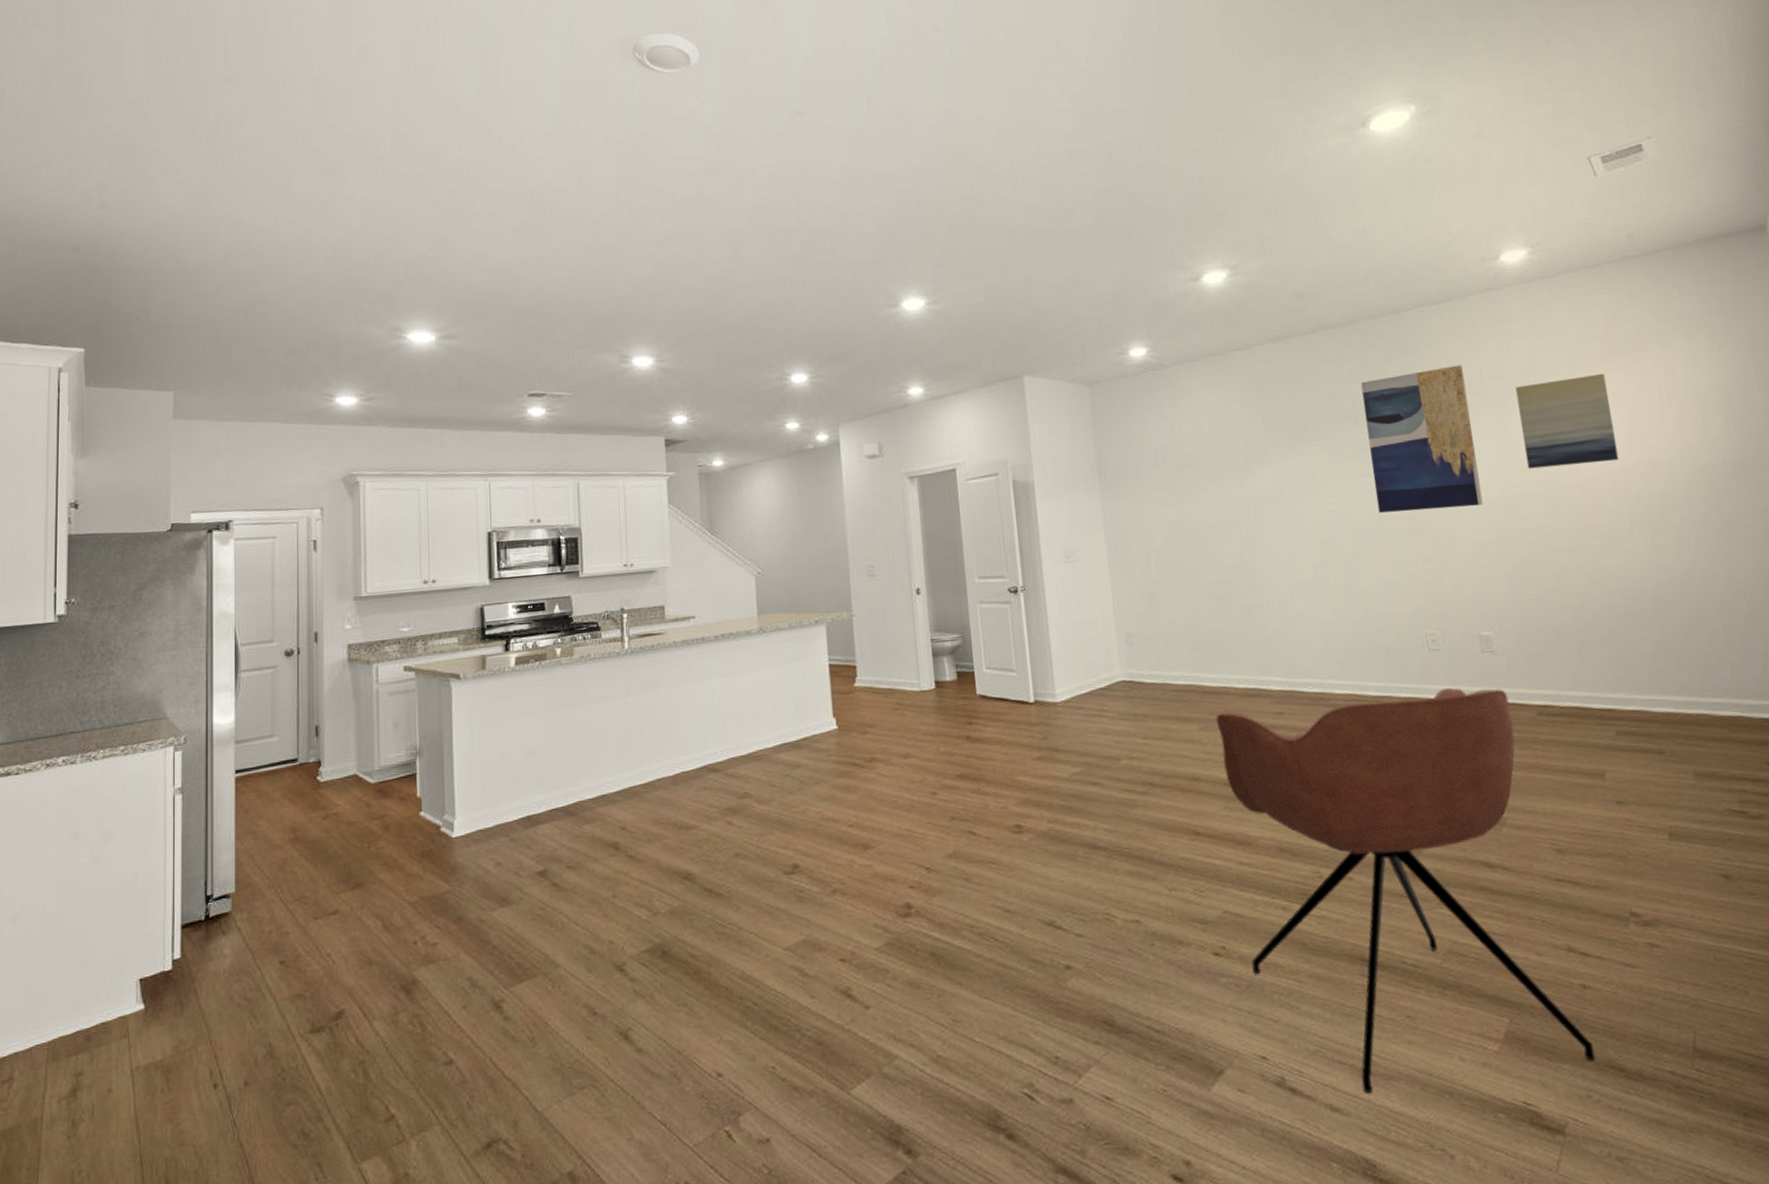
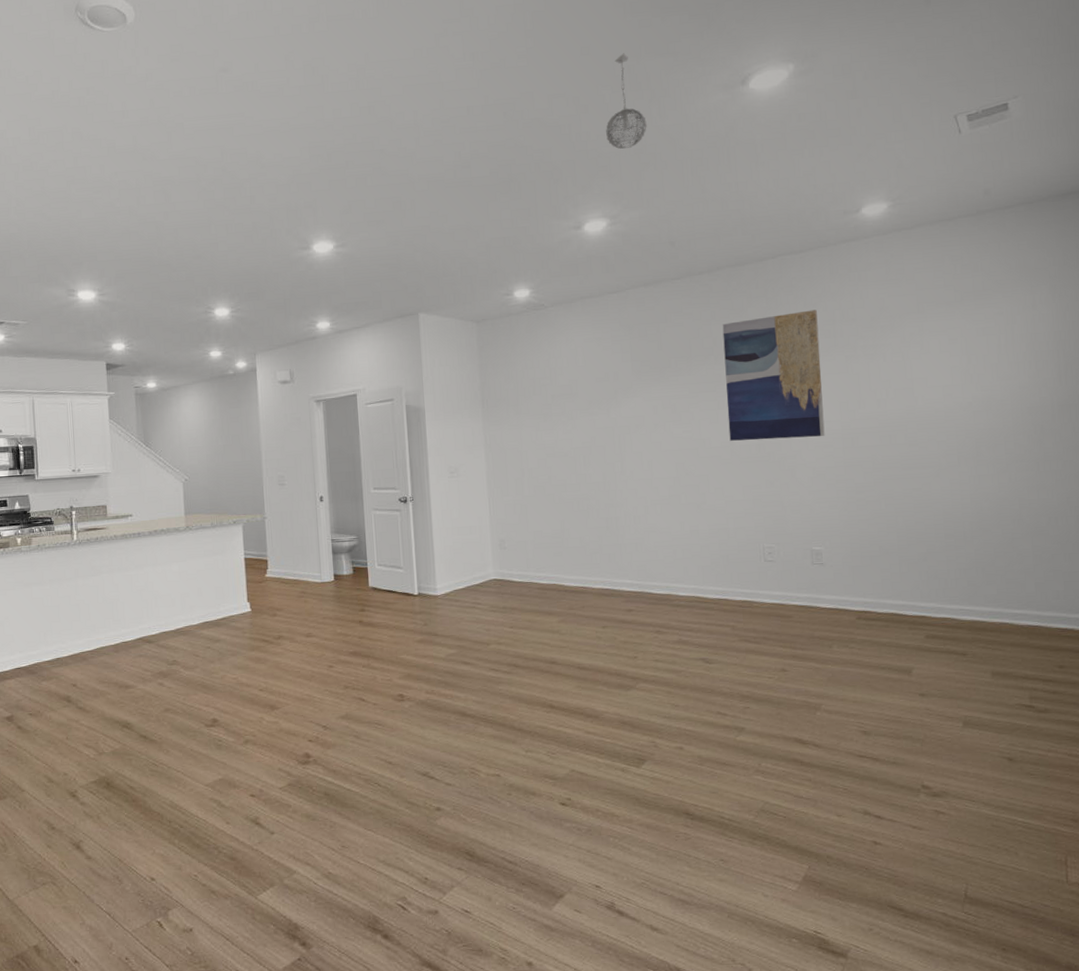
armchair: present [1216,687,1596,1094] -> none [573,593,880,919]
pendant light: none [1220,94,1264,195] -> present [606,53,647,149]
wall art: present [1515,373,1619,469] -> none [864,319,954,405]

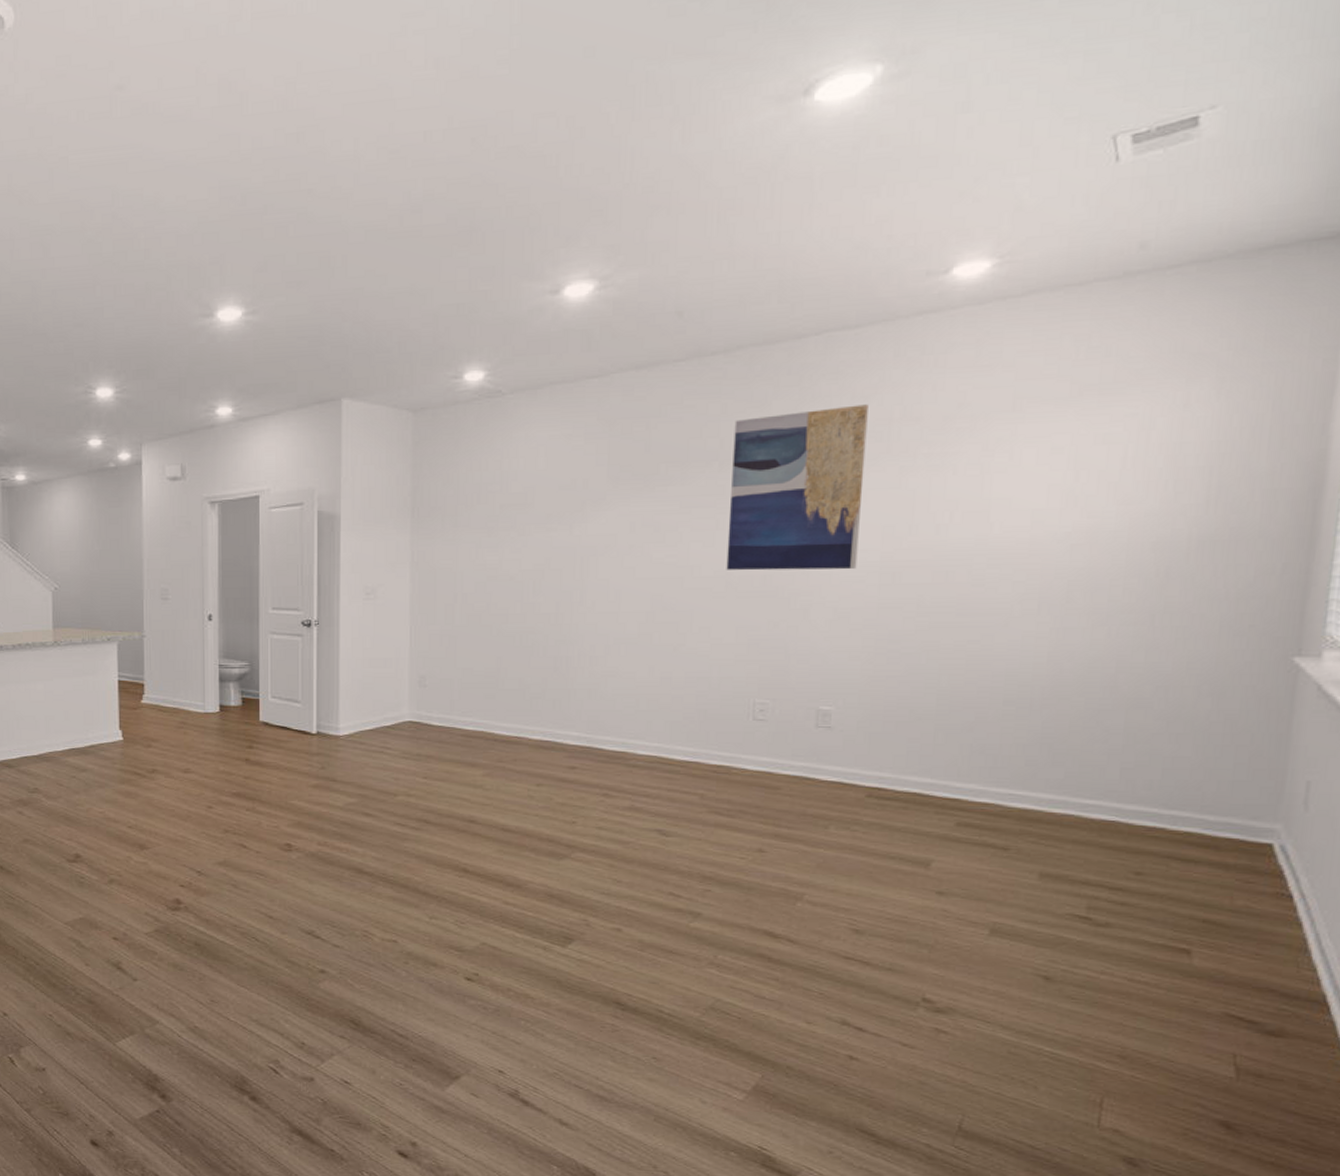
pendant light: present [606,53,647,149] -> none [606,54,664,187]

